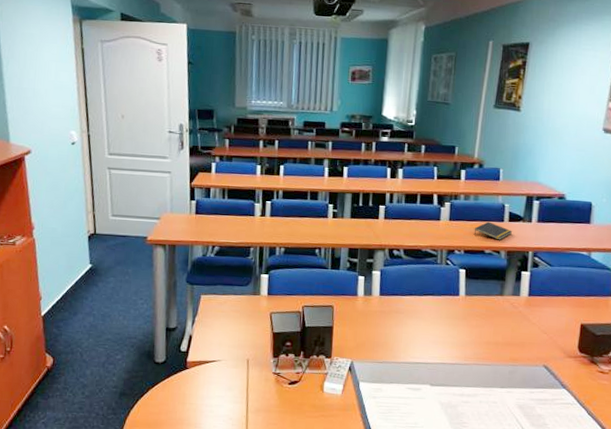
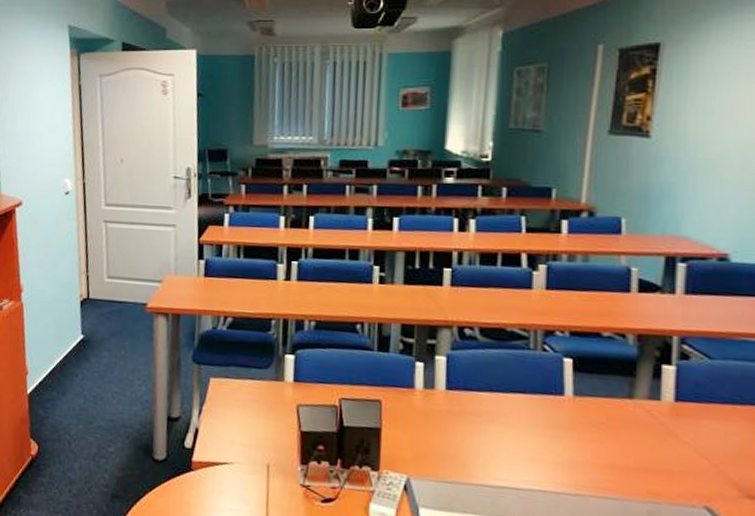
notepad: present [473,221,513,240] -> none [583,292,646,319]

